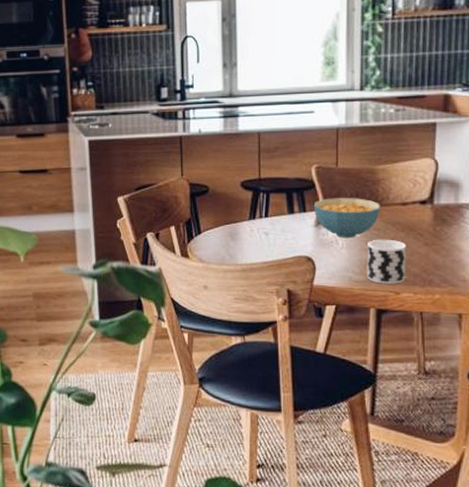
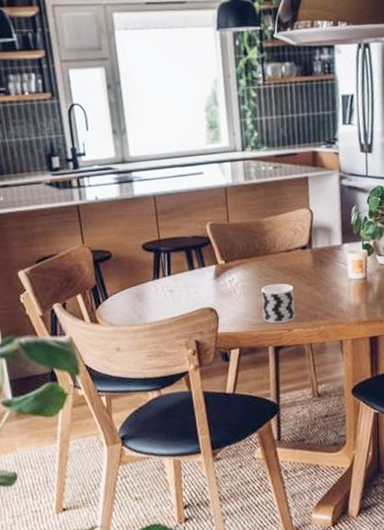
cereal bowl: present [313,198,380,239] -> none [211,249,269,287]

